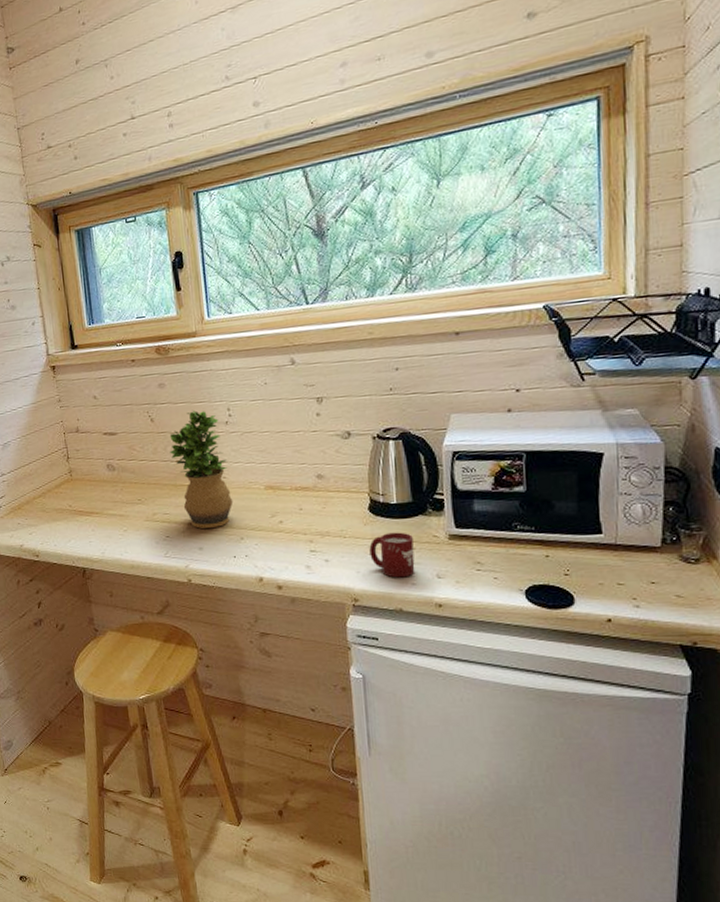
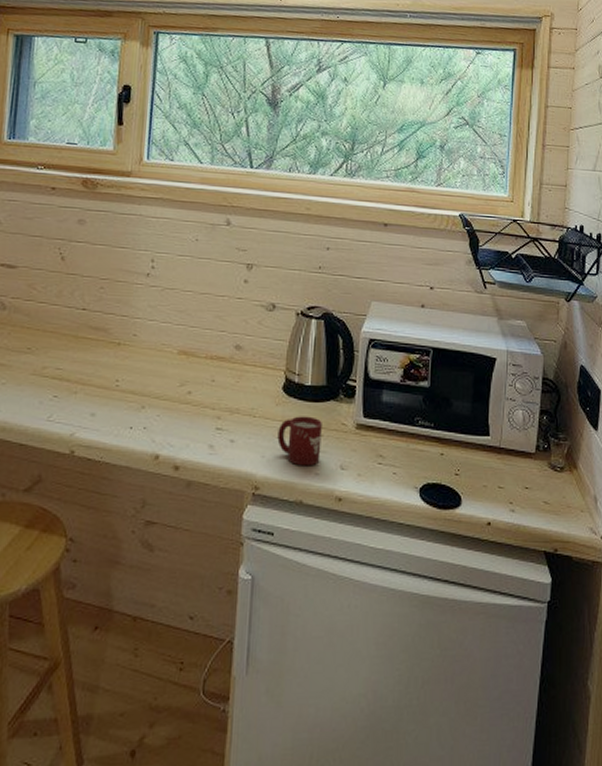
potted plant: present [170,409,233,529] -> none [77,254,141,391]

